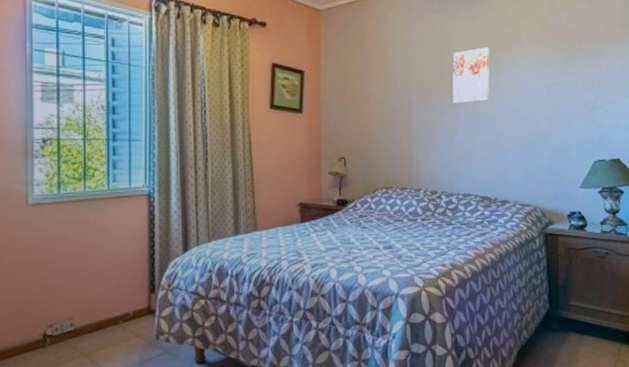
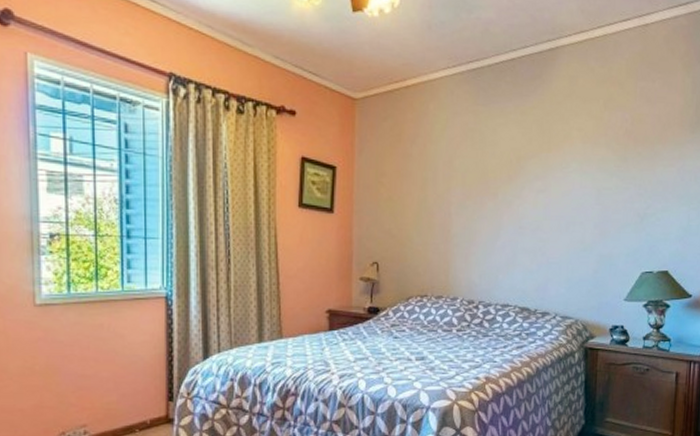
wall art: present [452,47,490,105] -> none [496,146,537,208]

